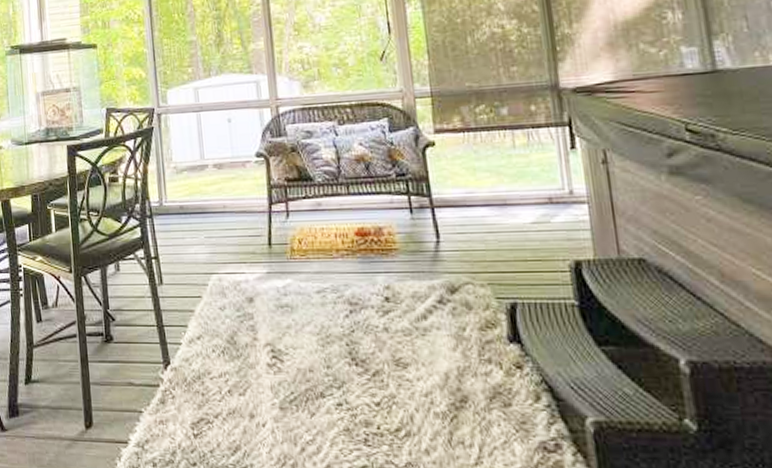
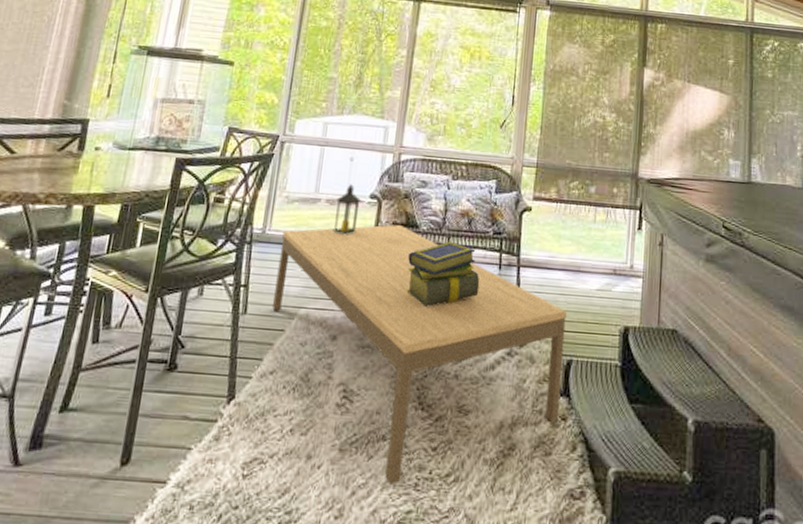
coffee table: none [179,180,513,442] -> present [272,225,567,486]
lantern: none [223,146,250,198] -> present [332,184,362,236]
stack of books: none [308,190,393,260] -> present [406,241,480,307]

